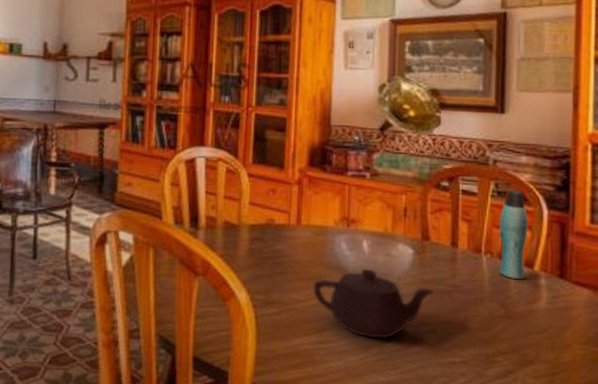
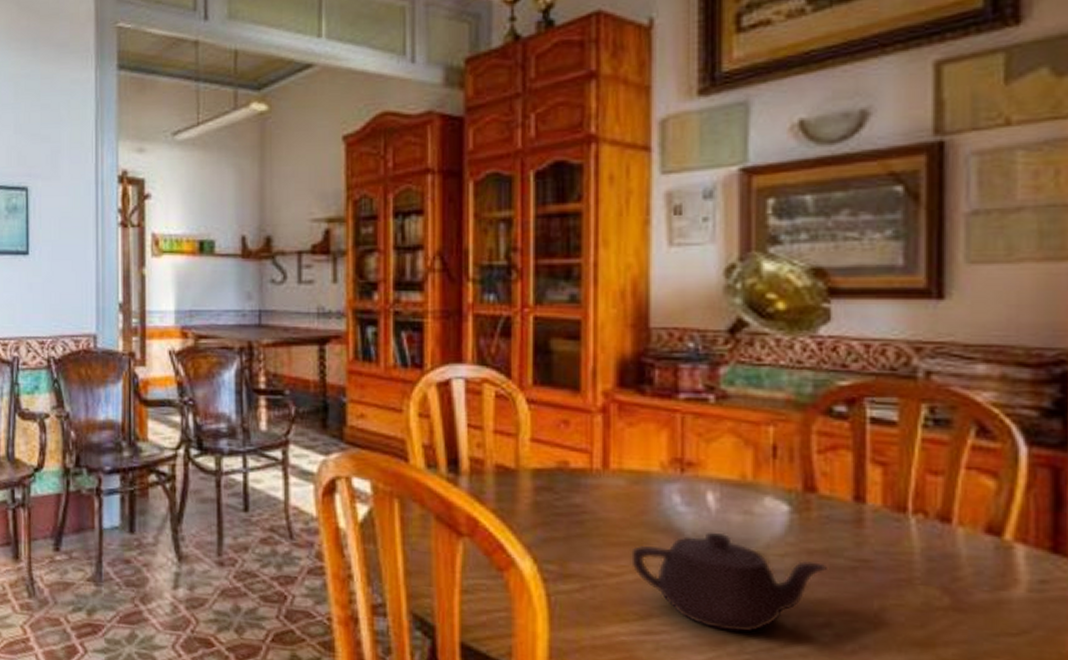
bottle: present [498,190,528,279] -> none [937,416,991,553]

